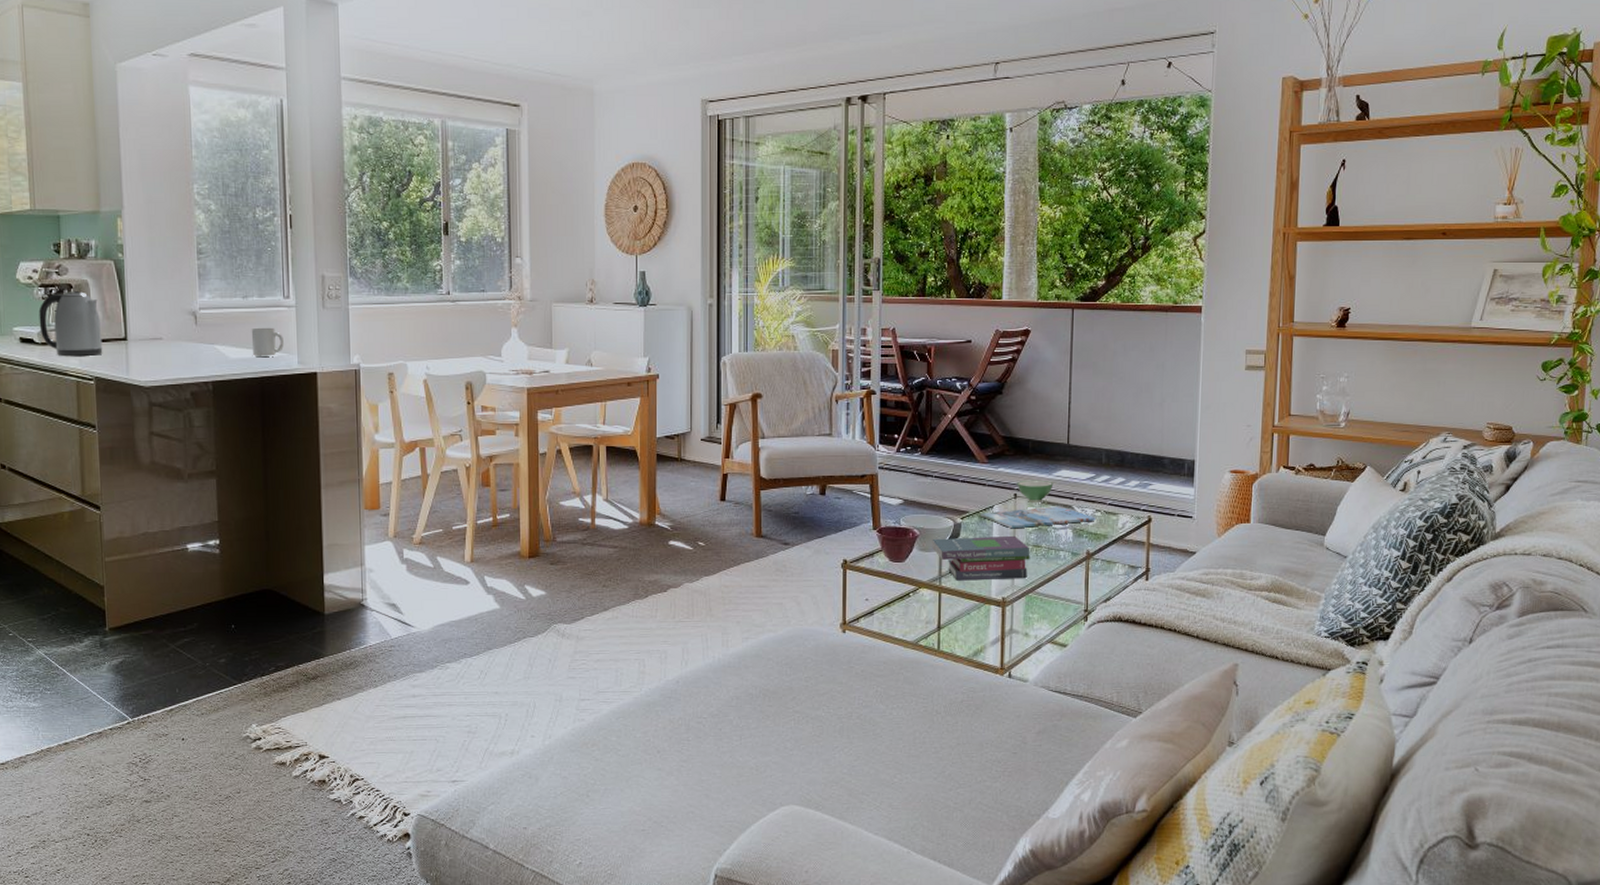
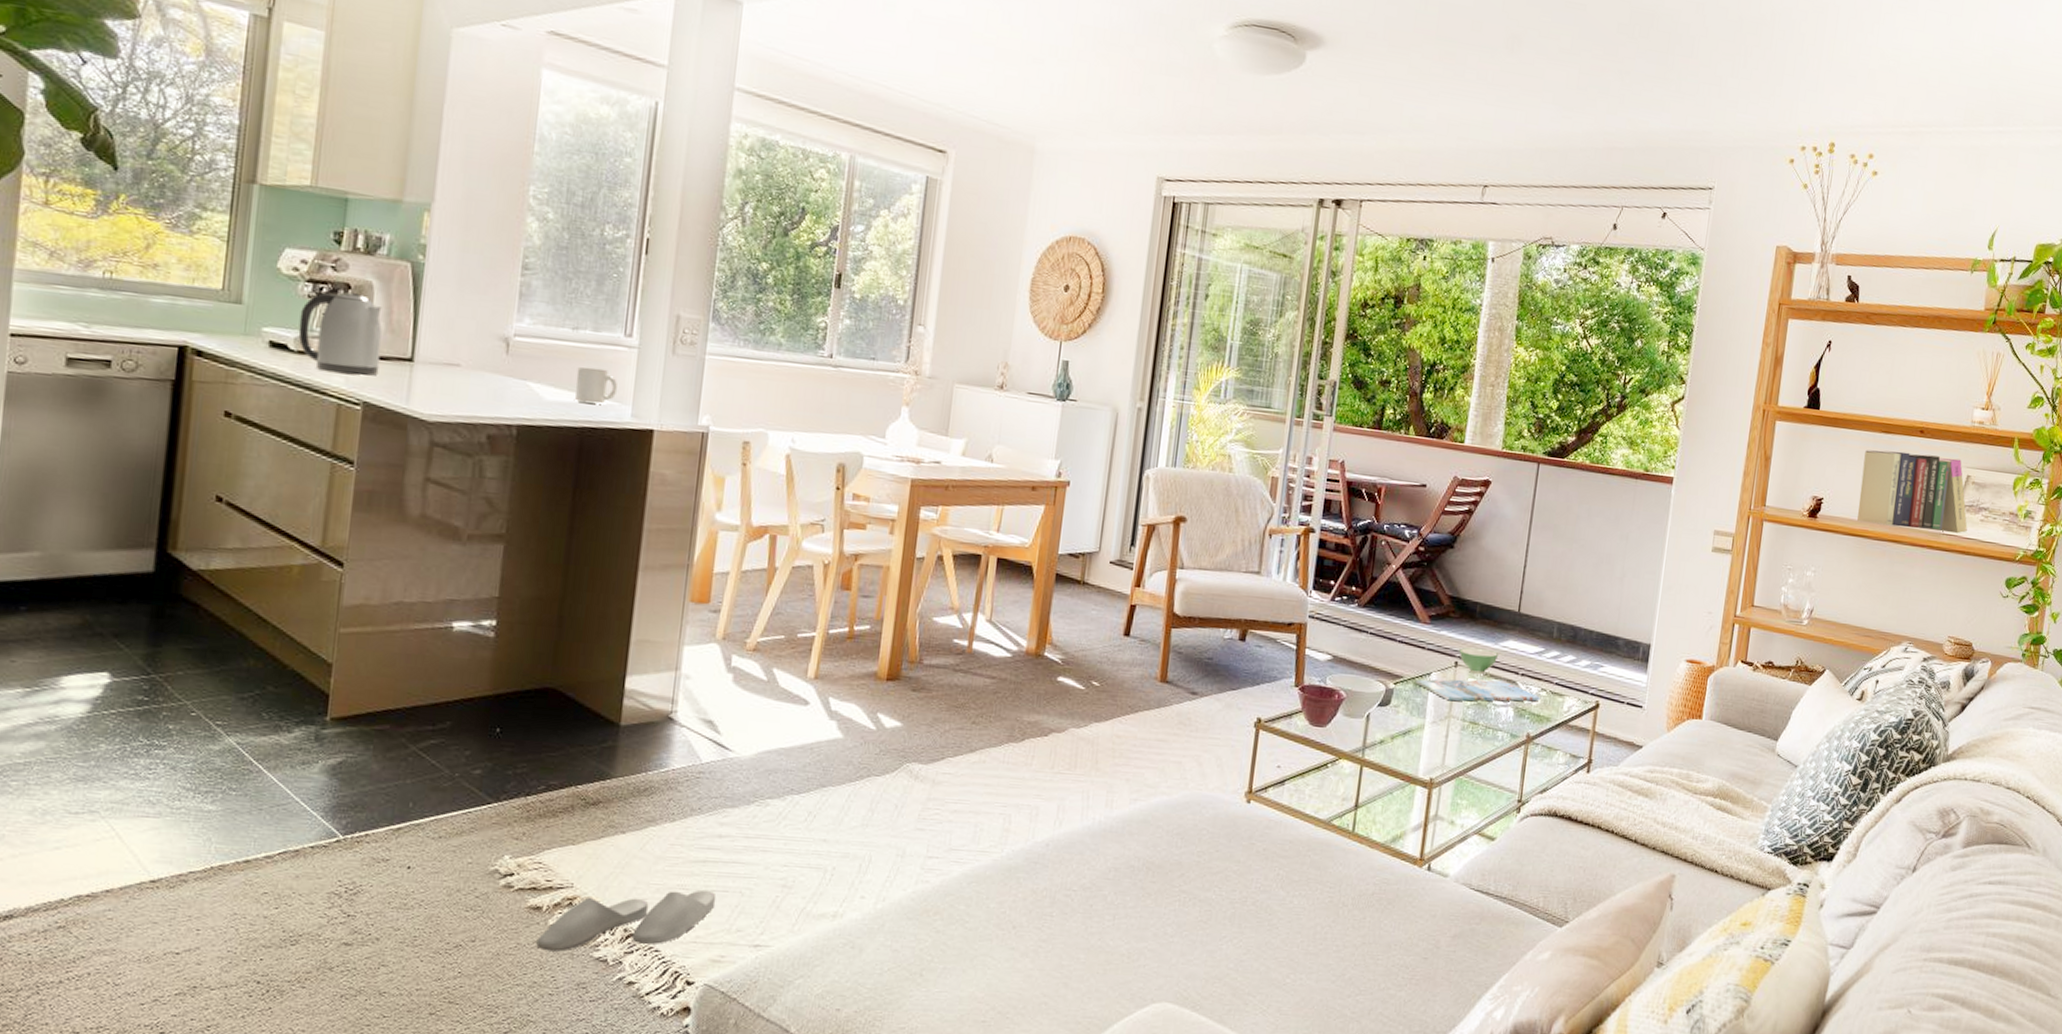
slippers: none [285,739,418,796] -> present [536,889,717,952]
books: present [932,535,1030,581] -> none [1358,703,1466,759]
books: none [1385,255,1498,326] -> present [1857,450,1968,534]

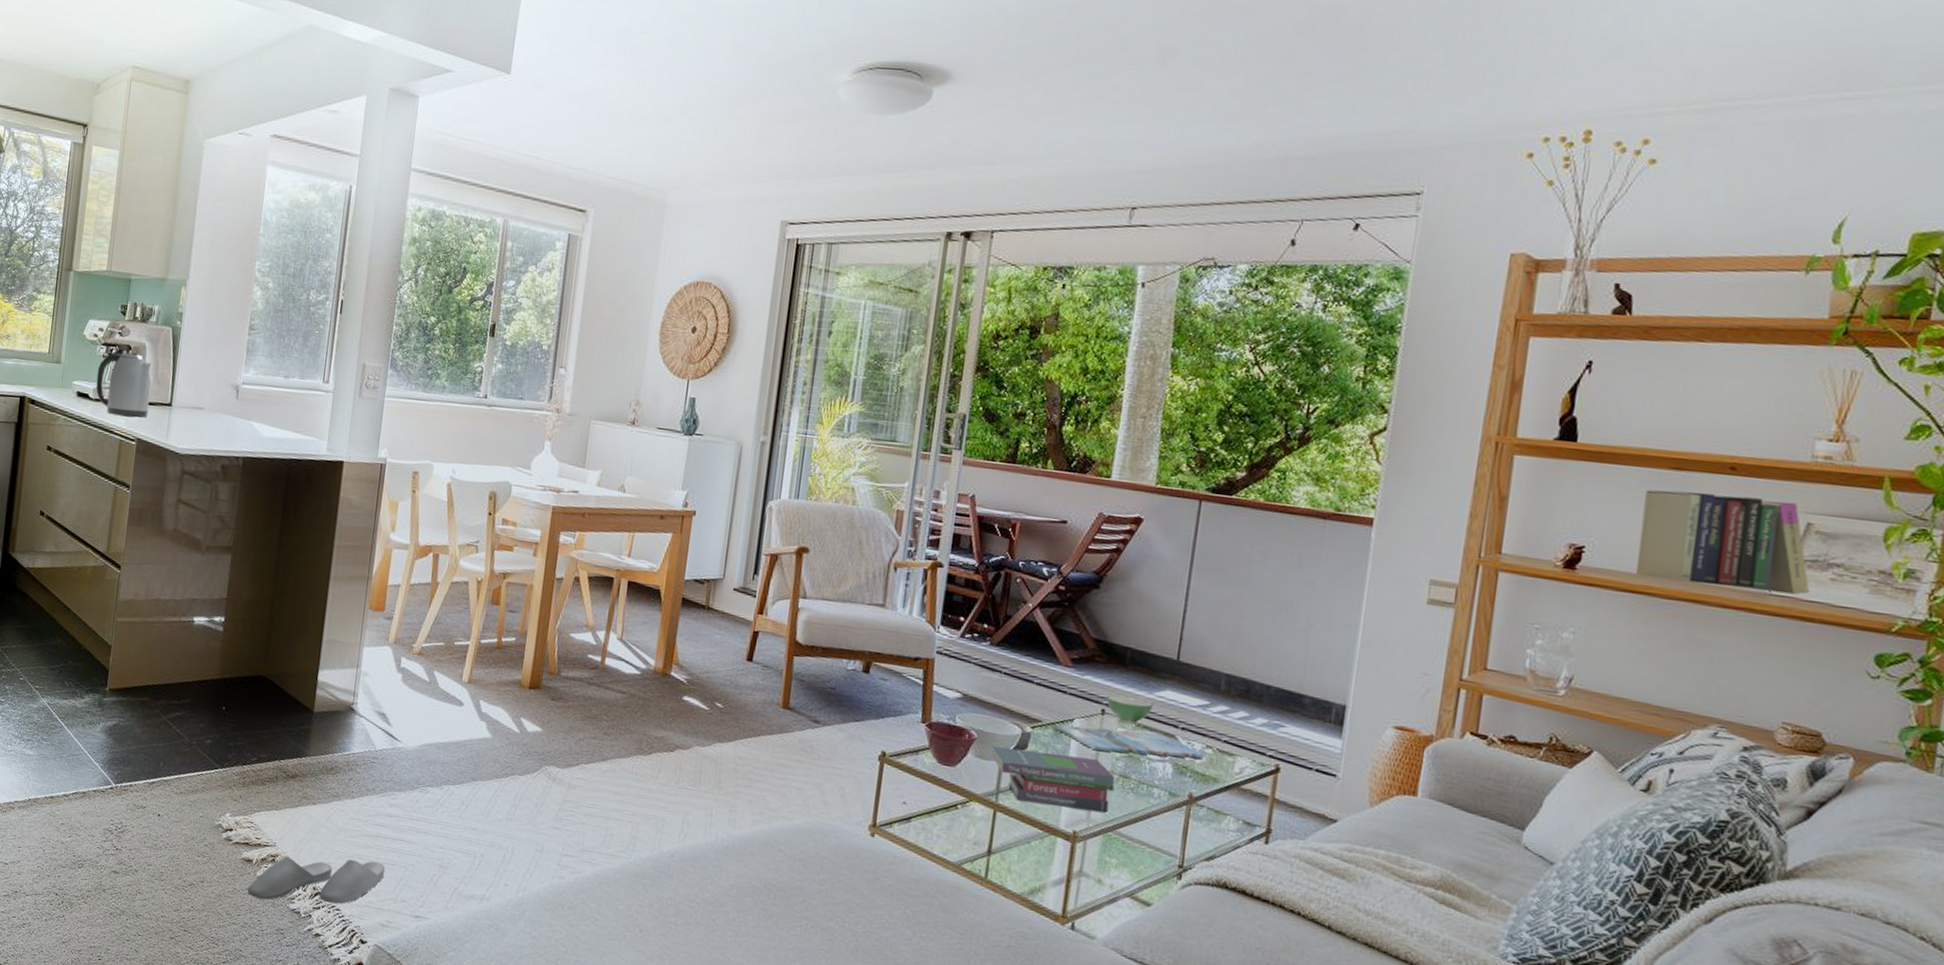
cup: present [574,367,617,404] -> none [285,409,317,440]
books: none [1358,703,1466,759] -> present [991,746,1115,814]

